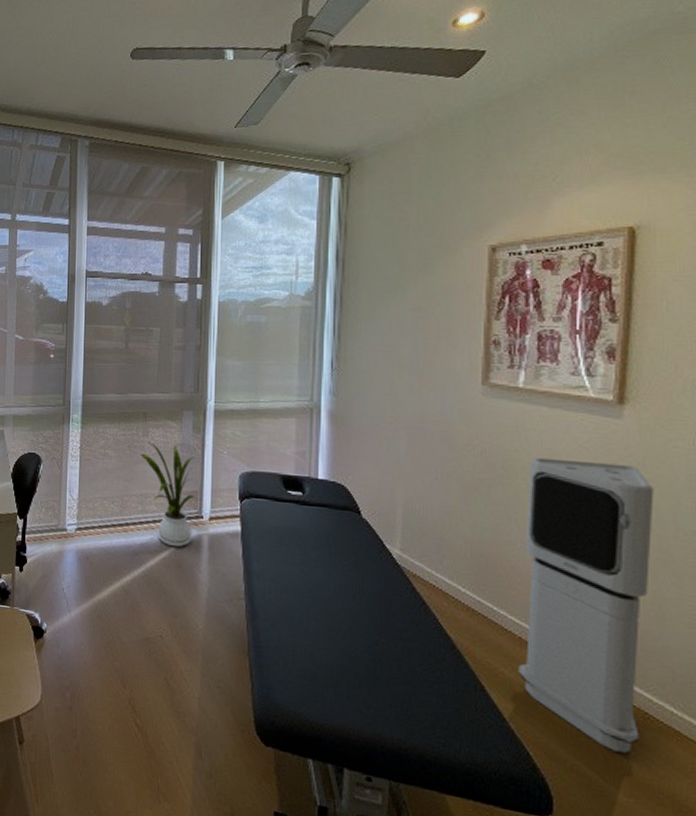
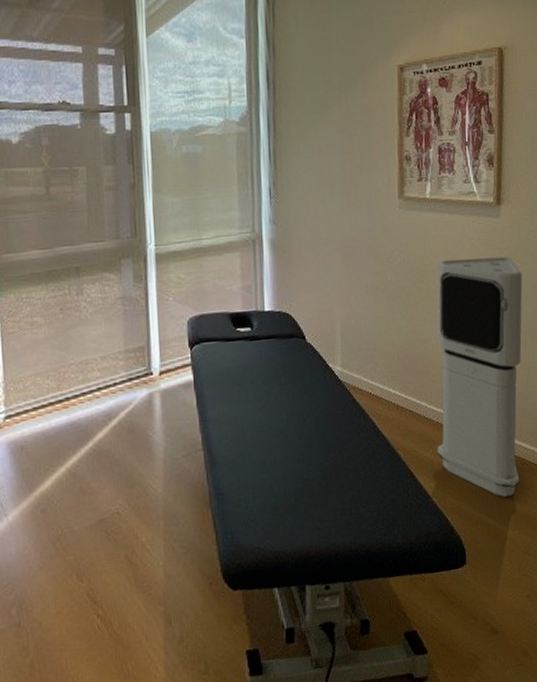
house plant: present [140,442,198,547] -> none [76,300,146,412]

